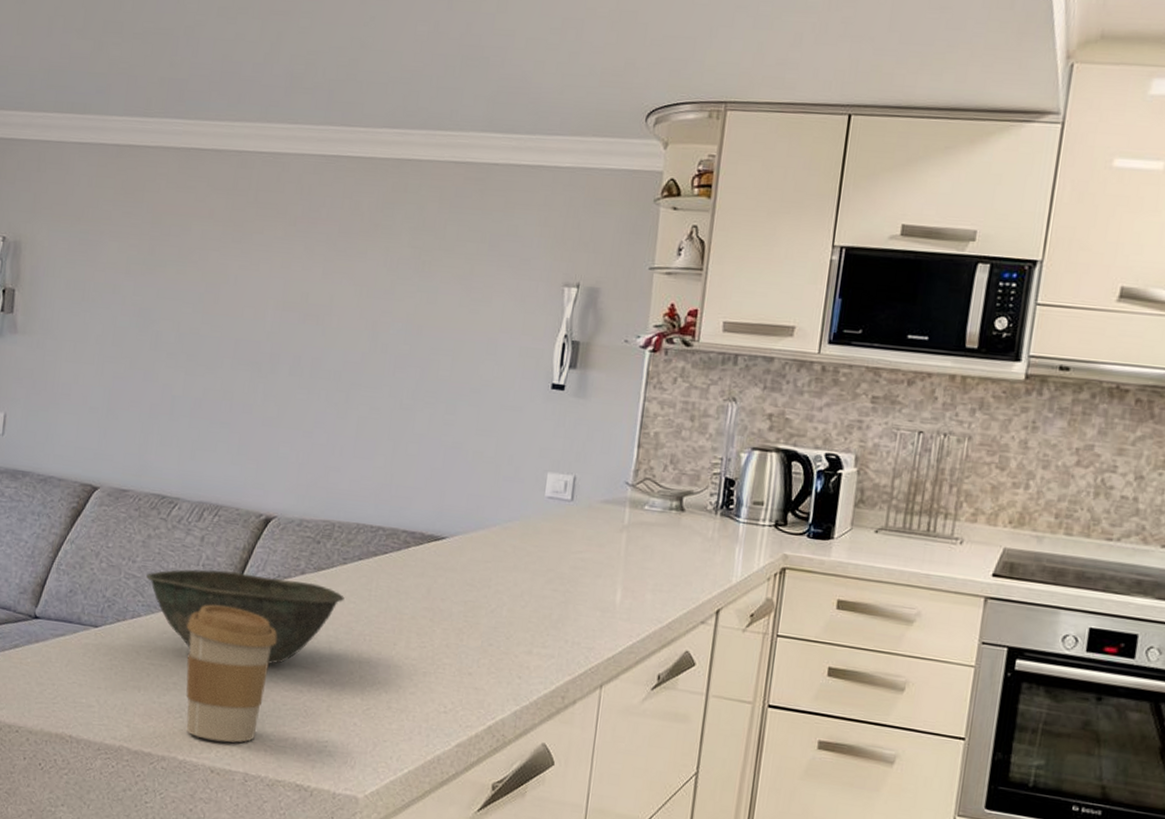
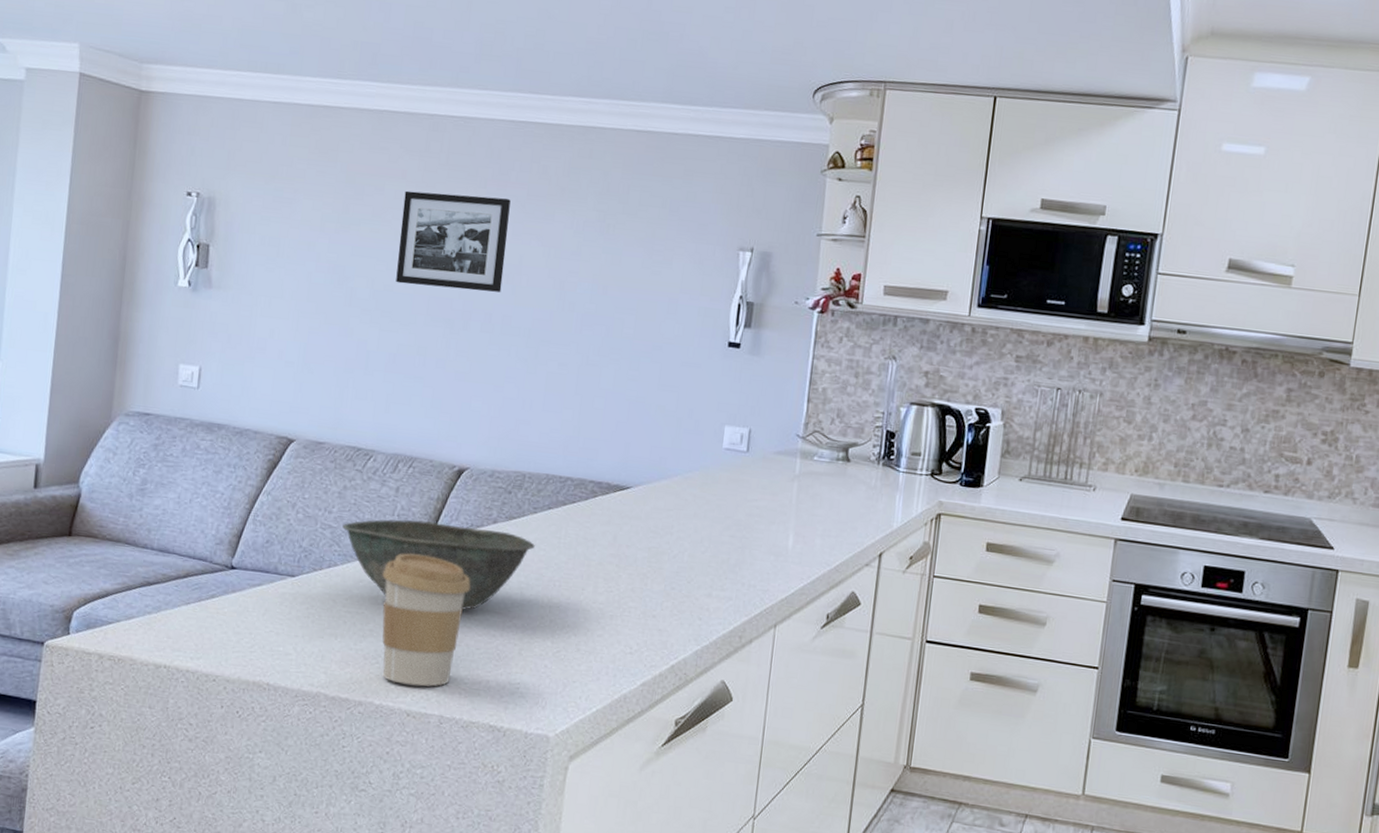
picture frame: none [202,230,321,334] -> present [396,190,511,292]

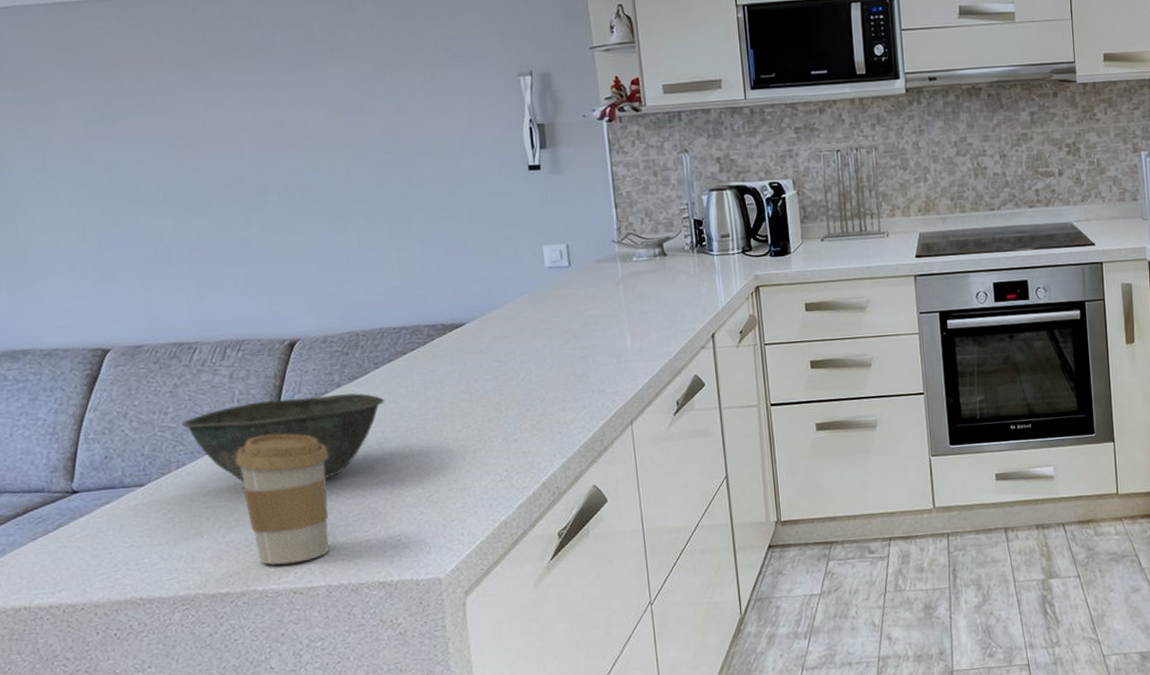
picture frame: present [396,190,511,292] -> none [167,66,292,170]

